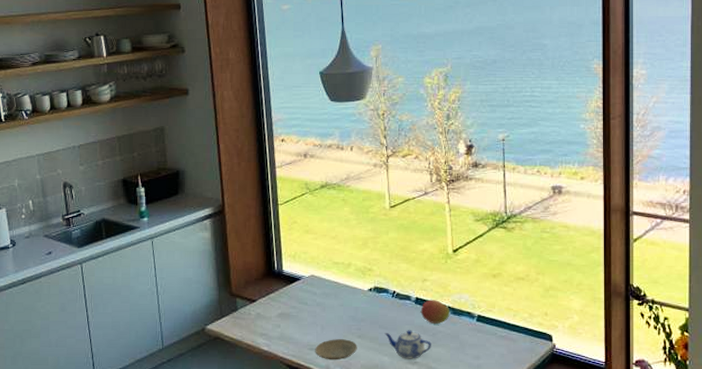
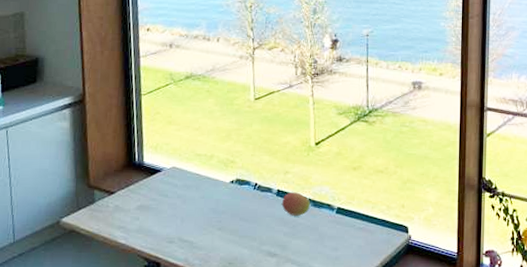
plate: present [315,339,357,360] -> none [174,232,217,253]
teapot: present [384,330,431,359] -> none [245,222,291,252]

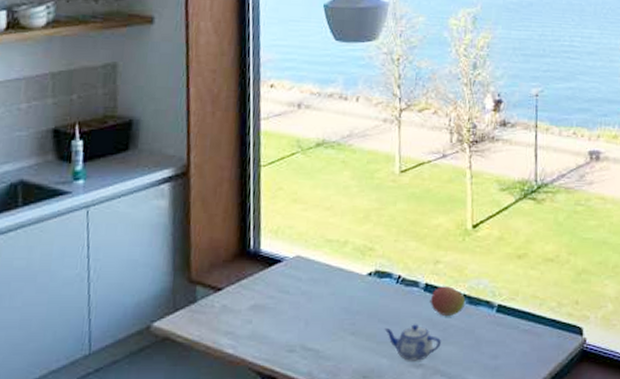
teapot: none [245,222,291,252] -> present [384,324,441,361]

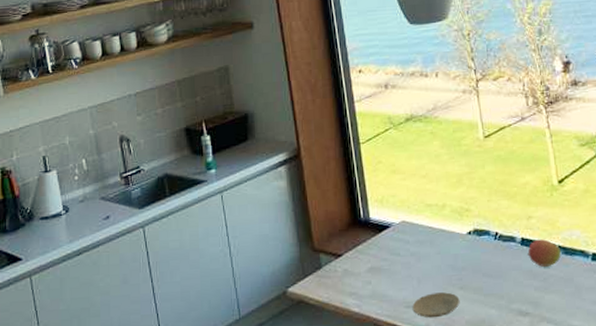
plate: none [295,337,350,365] -> present [412,292,460,318]
teapot: present [384,324,441,361] -> none [489,276,543,311]

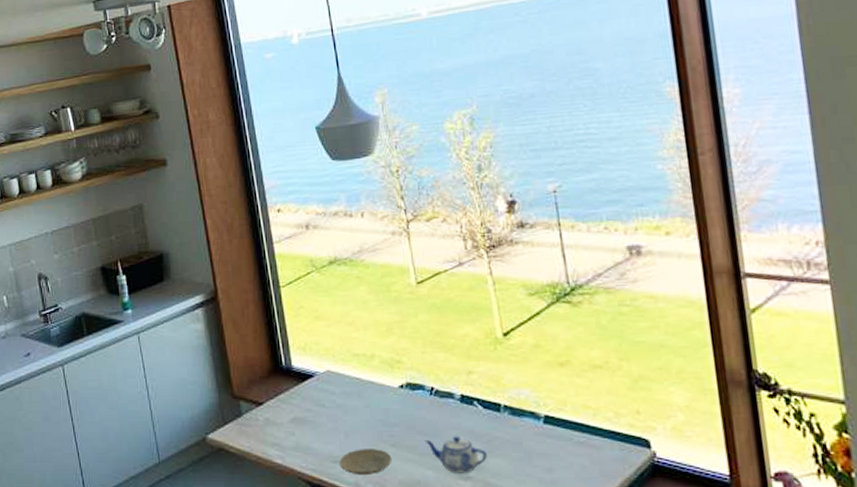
teapot: none [489,276,543,311] -> present [424,436,487,473]
fruit: present [527,239,562,267] -> none [468,397,508,427]

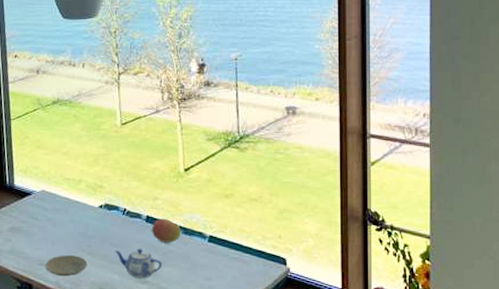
fruit: none [468,397,508,427] -> present [151,218,182,243]

